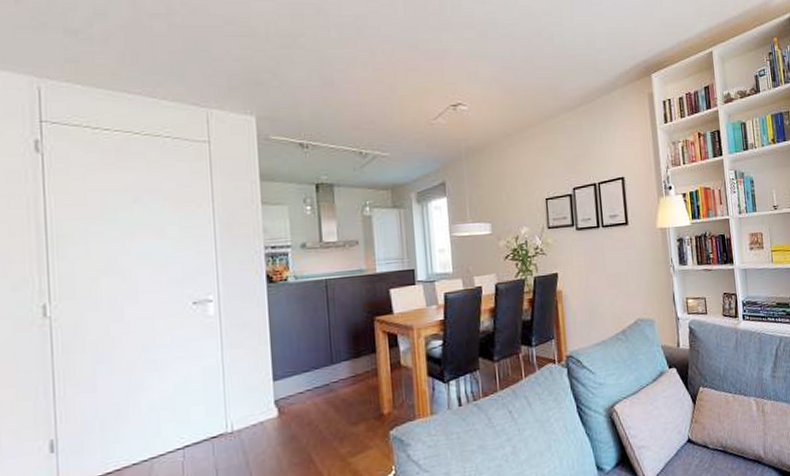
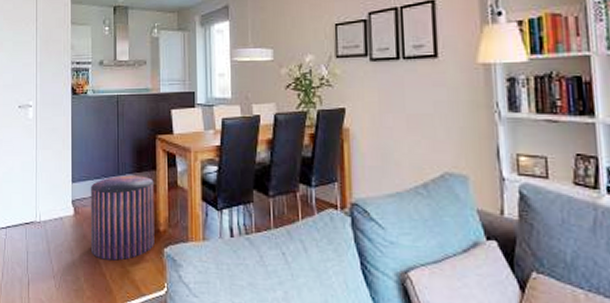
stool: none [298,361,379,458] -> present [91,175,155,261]

